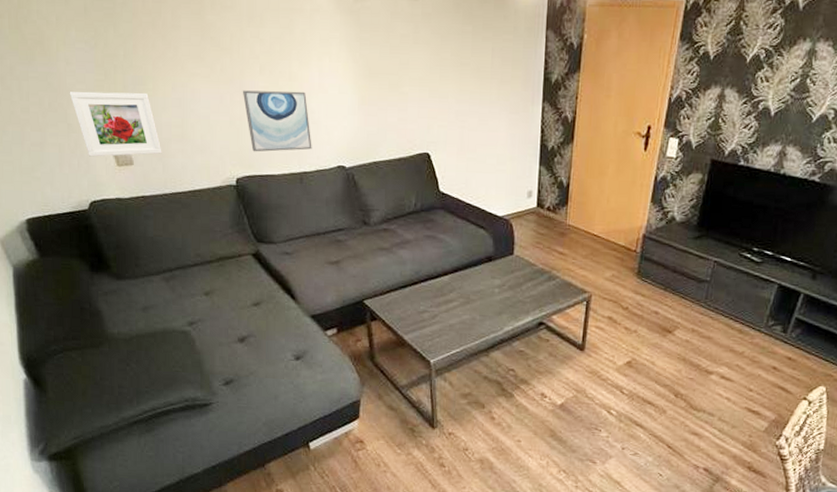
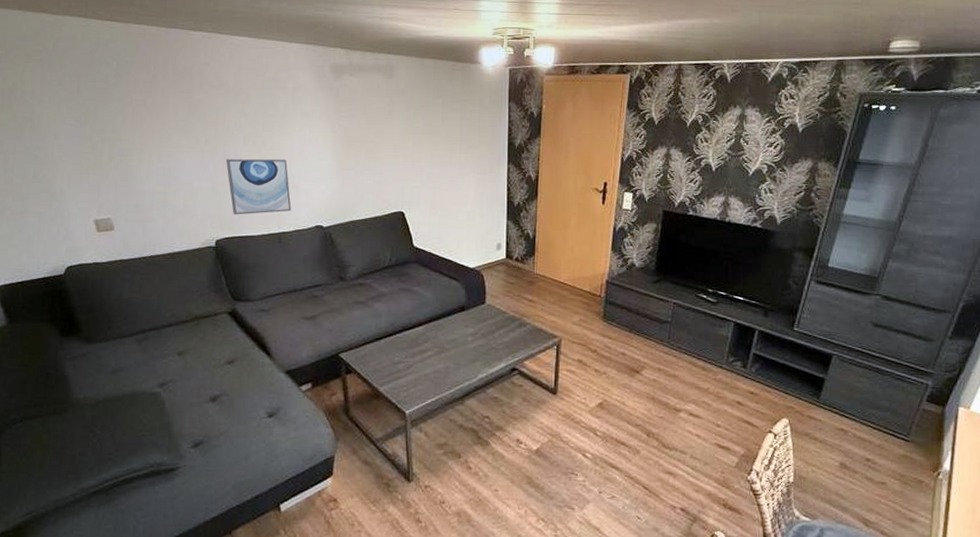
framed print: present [69,91,162,157] -> none [55,163,144,224]

